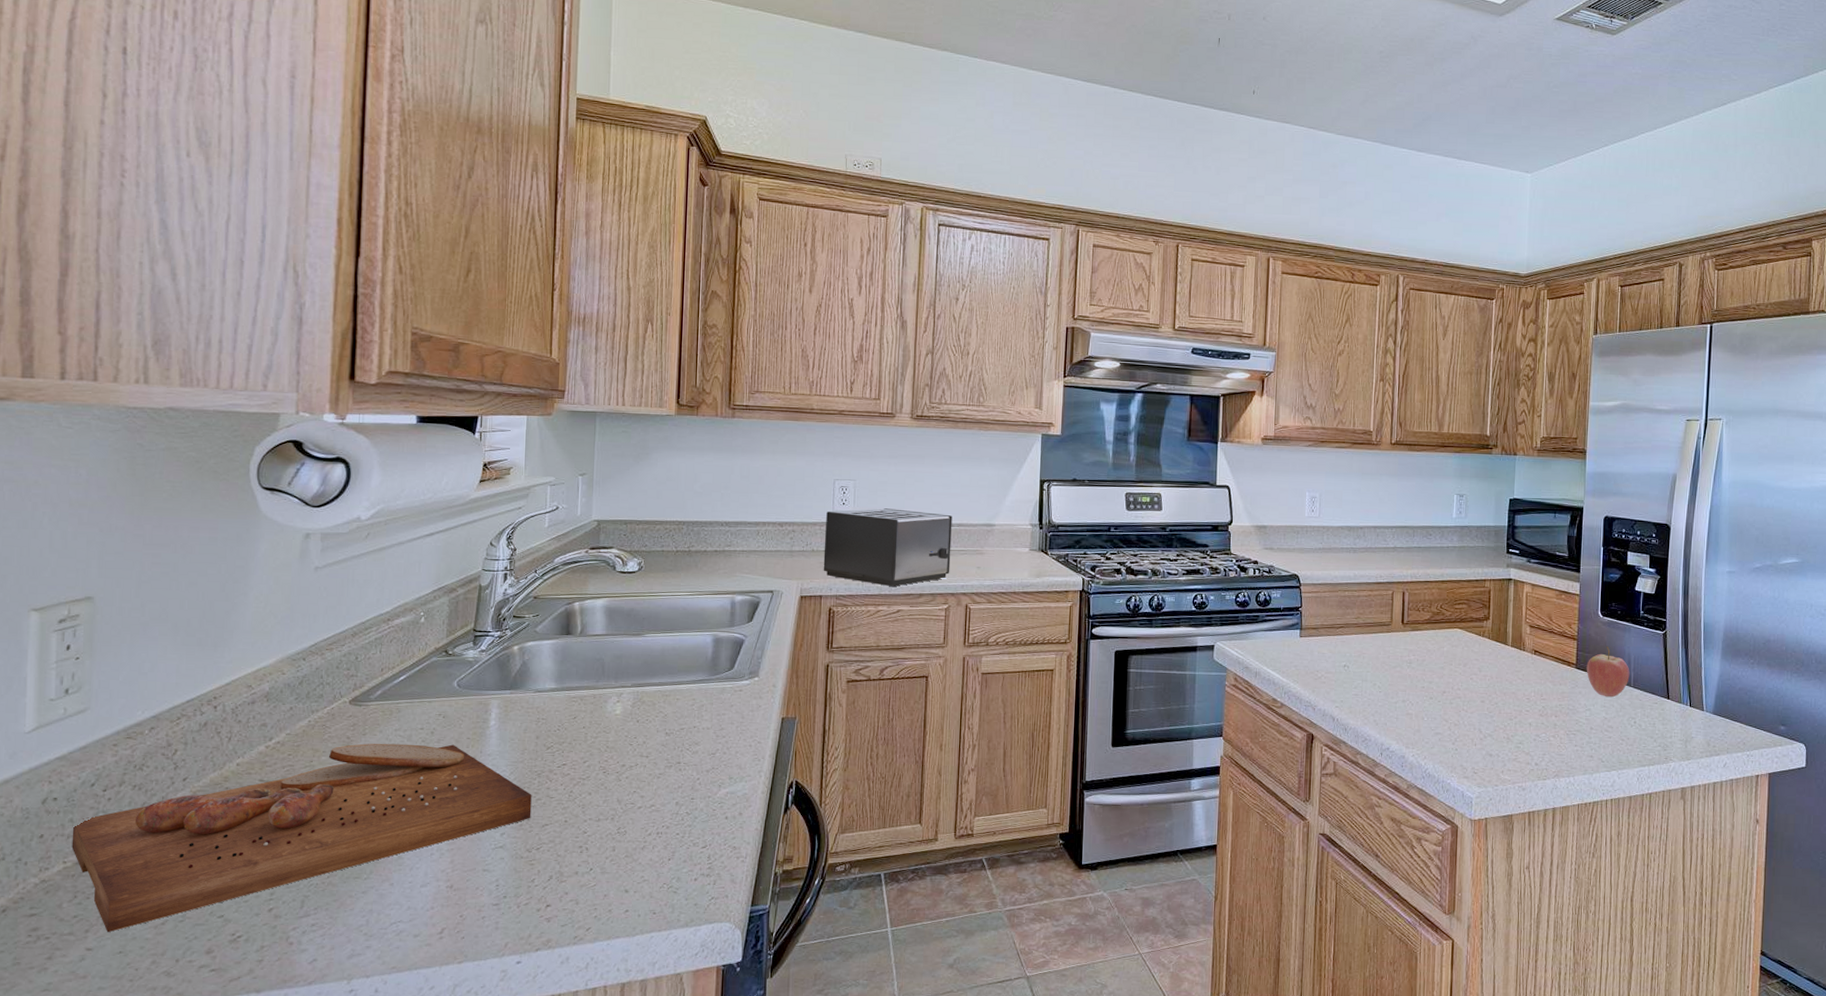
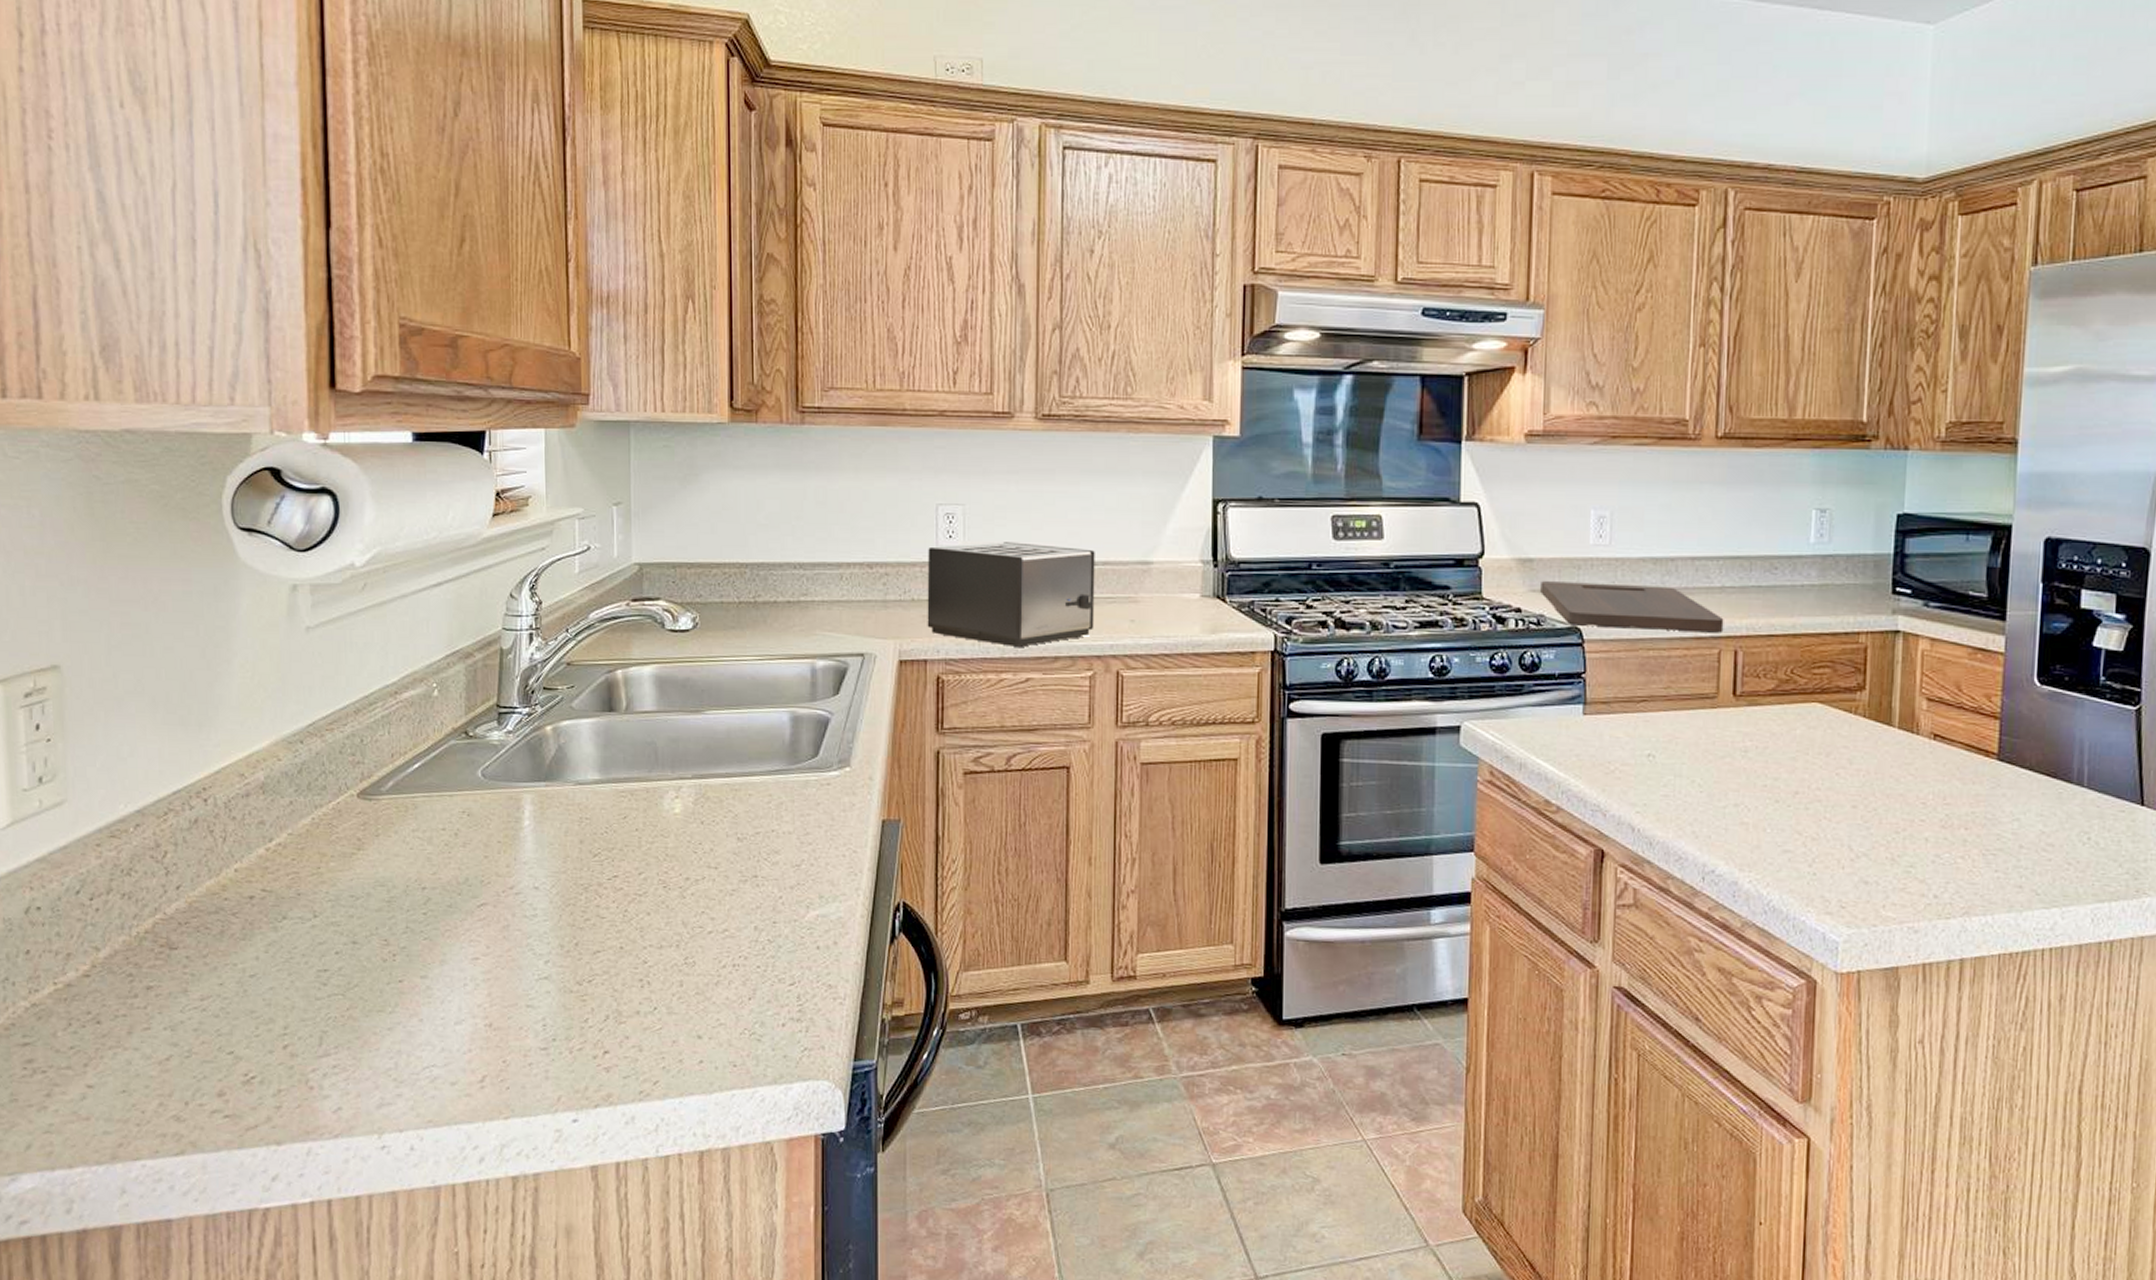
cutting board: present [72,743,532,933] -> none [60,846,580,1068]
cutting board: none [1271,542,1396,580] -> present [1540,581,1724,633]
fruit: present [1586,646,1630,698] -> none [2014,727,2082,803]

